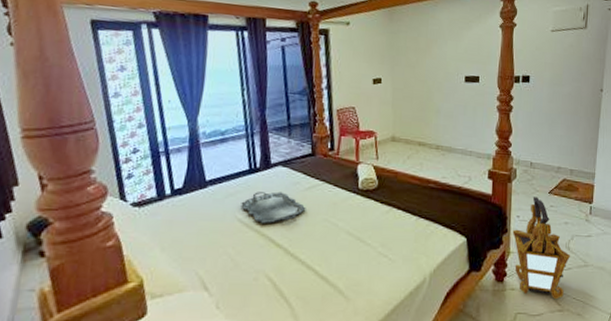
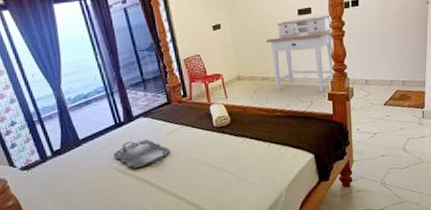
desk: none [428,86,500,169] -> present [266,14,334,93]
lantern: present [512,197,571,300] -> none [354,110,408,195]

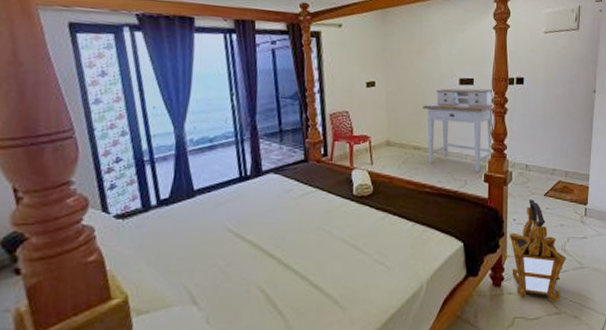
serving tray: present [113,139,171,169] -> none [231,200,299,234]
lantern: none [354,110,408,195] -> present [509,199,567,303]

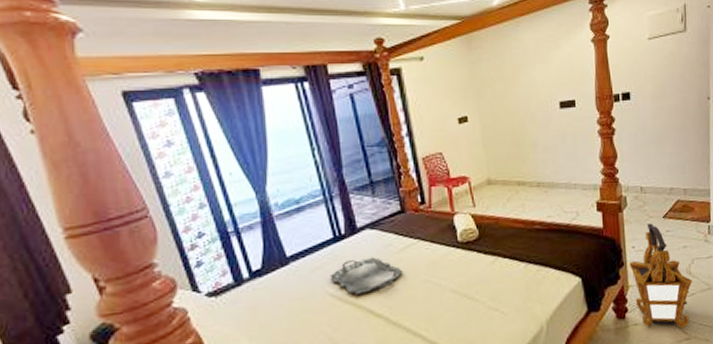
serving tray: none [231,200,299,234] -> present [330,257,403,296]
desk: present [423,88,495,173] -> none [523,108,603,202]

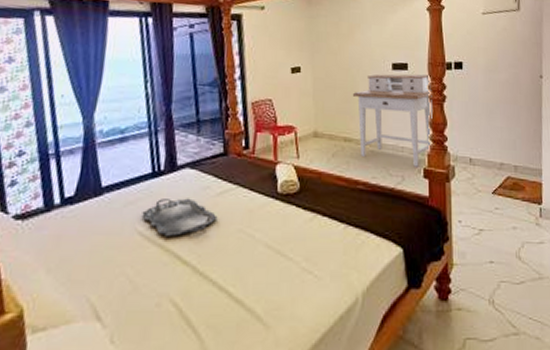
desk: none [523,108,603,202] -> present [353,74,432,167]
lantern: present [629,223,693,329] -> none [455,198,523,321]

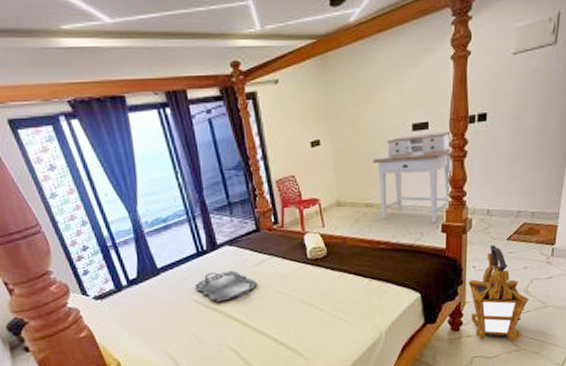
lantern: none [455,198,523,321] -> present [468,245,530,342]

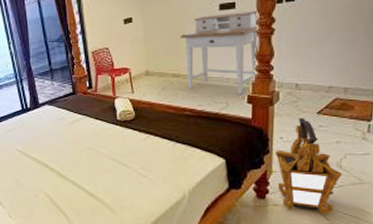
serving tray: present [195,270,258,303] -> none [18,126,72,153]

